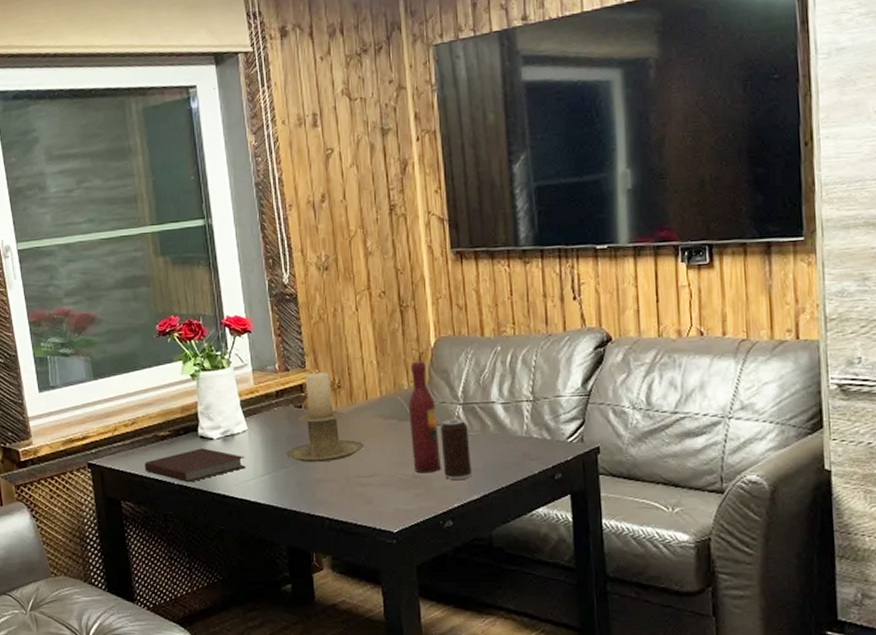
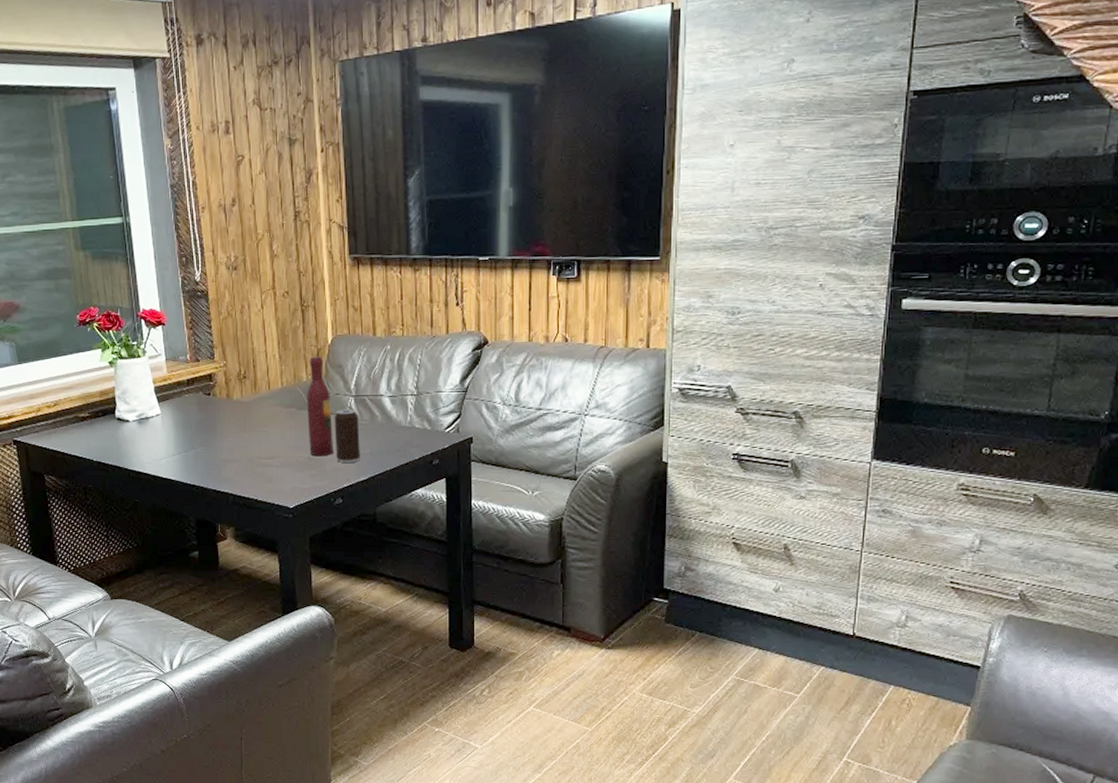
notebook: present [144,448,246,483] -> none [66,429,159,460]
candle holder: present [286,372,364,463] -> none [195,364,266,445]

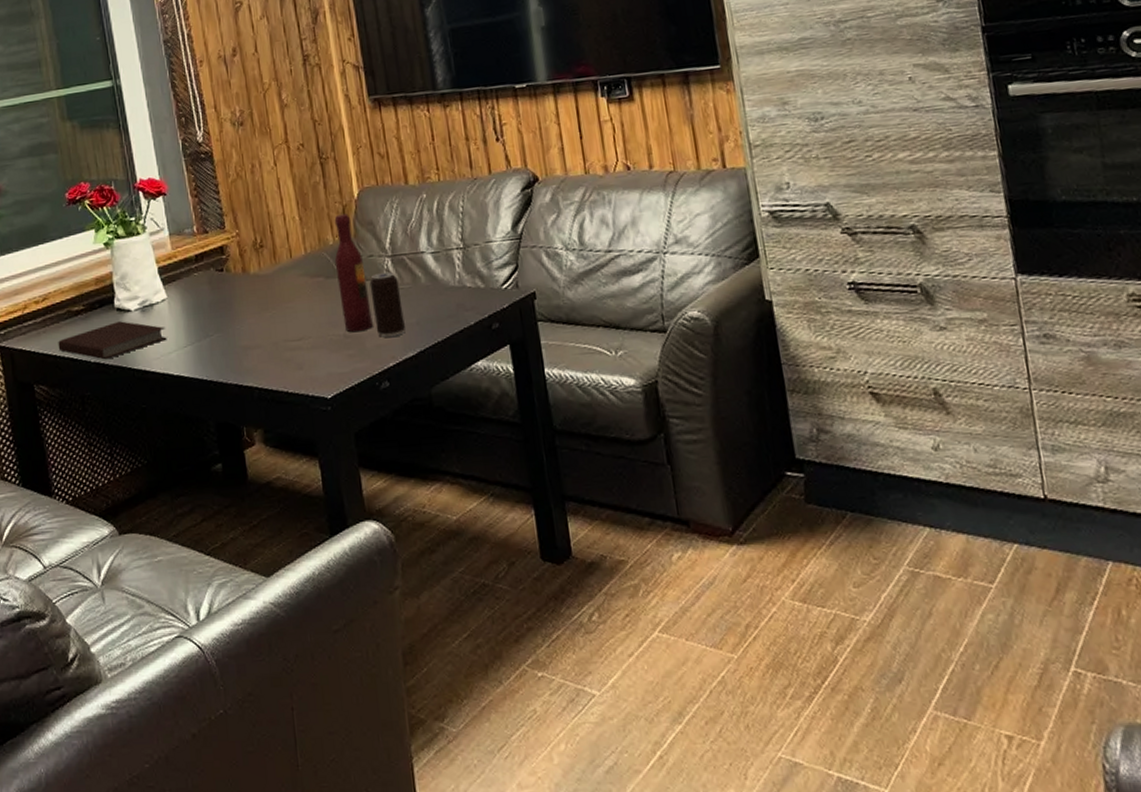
notebook: none [66,429,159,460] -> present [58,321,167,360]

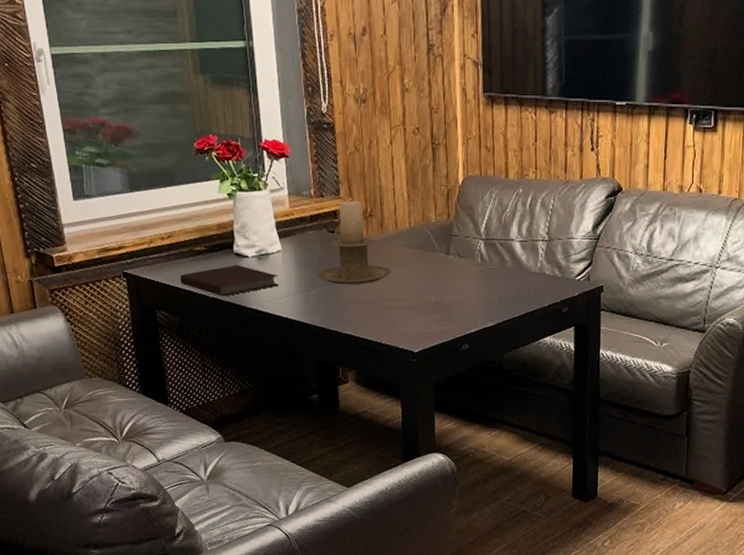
candle holder: none [209,232,291,329] -> present [318,201,392,285]
wine bottle: present [334,213,373,333] -> none [434,197,461,301]
beverage can: present [369,271,405,337] -> none [462,252,489,308]

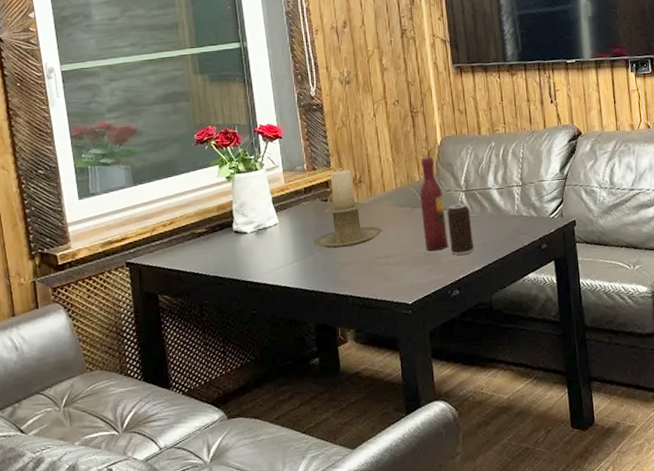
notebook: present [180,265,279,297] -> none [182,241,277,274]
wine bottle: none [434,197,461,301] -> present [419,157,448,251]
beverage can: none [462,252,489,308] -> present [447,203,474,255]

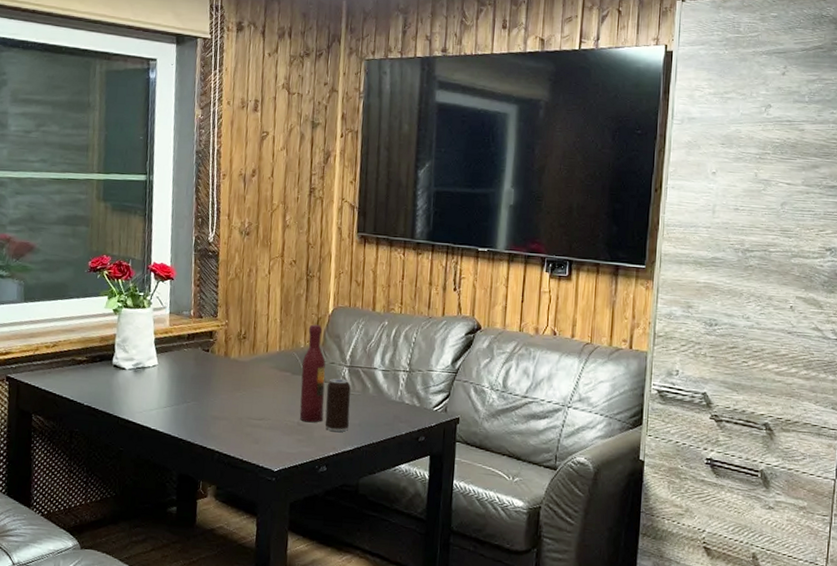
candle holder: present [314,170,383,249] -> none [189,322,259,402]

